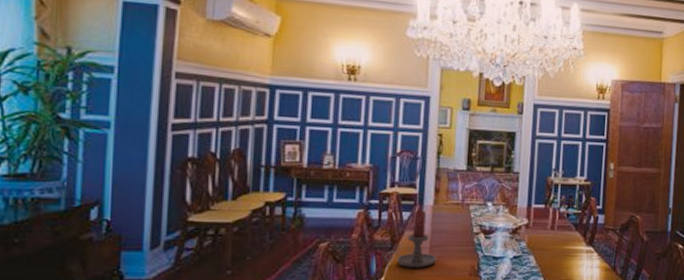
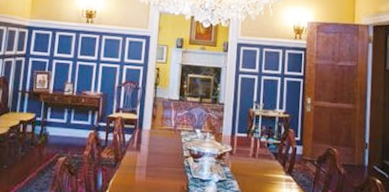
candle holder: present [384,210,438,268] -> none [109,133,153,185]

